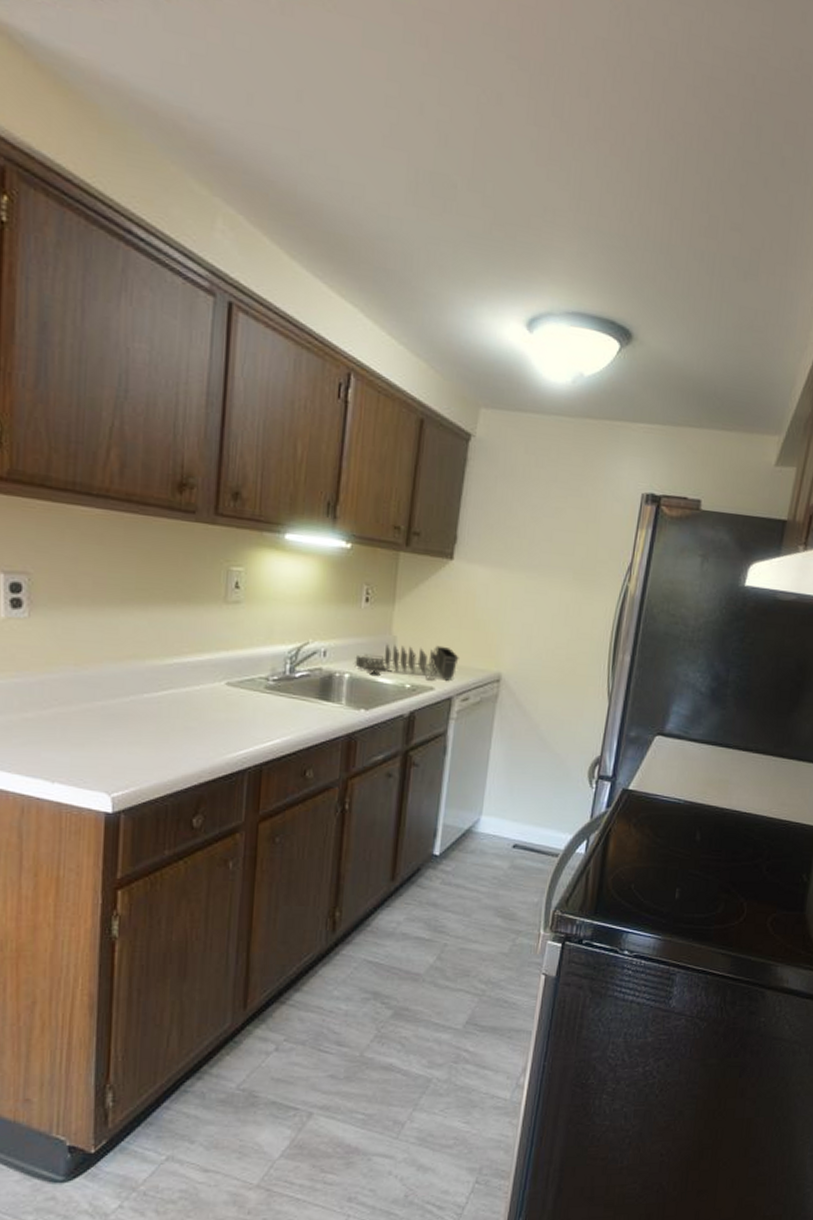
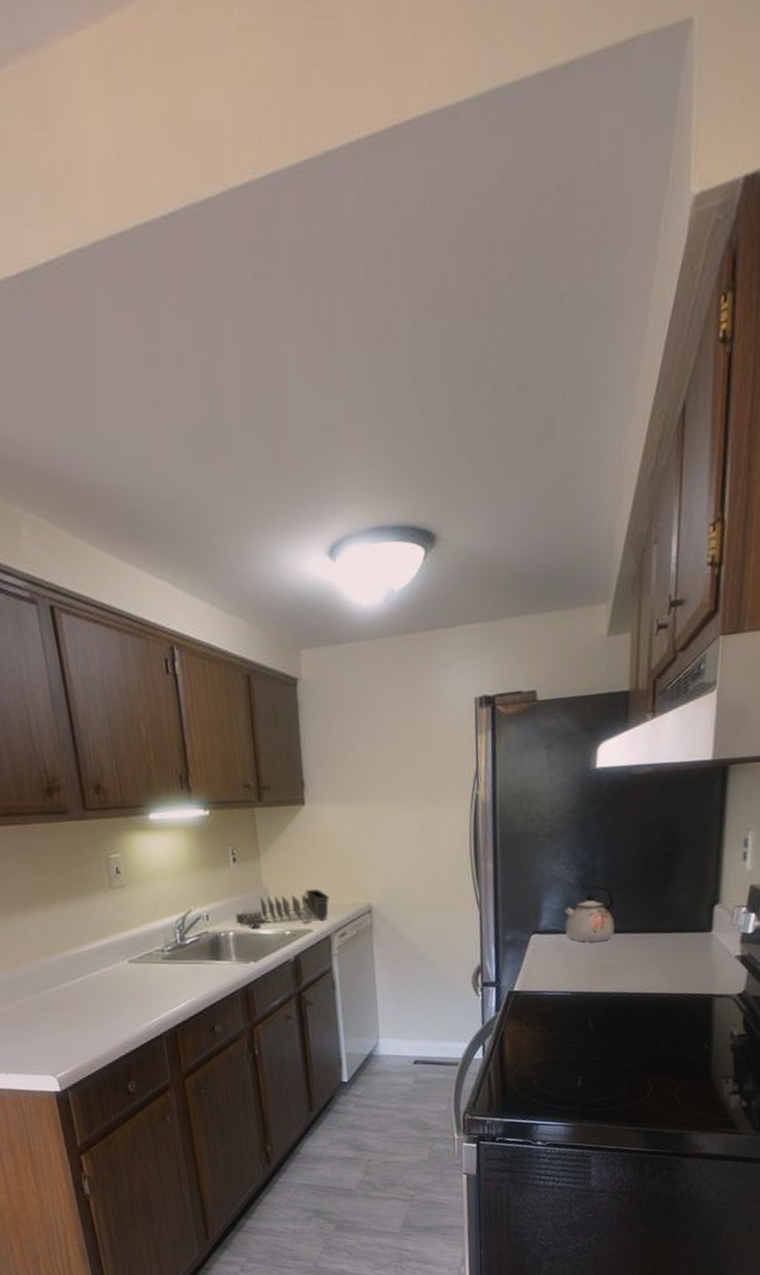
kettle: none [688,696,742,755] -> present [564,884,616,943]

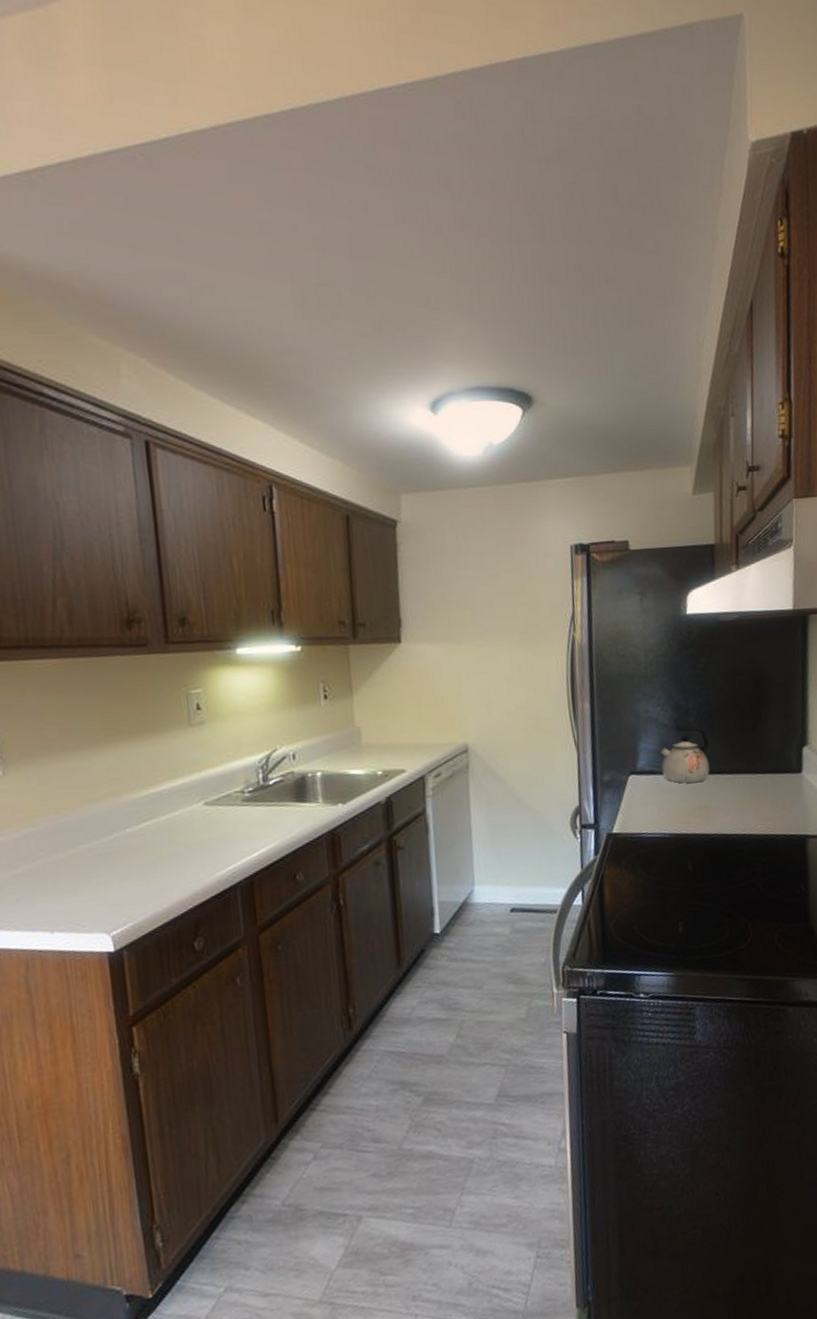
dish rack: present [235,888,330,929] -> none [324,727,425,769]

